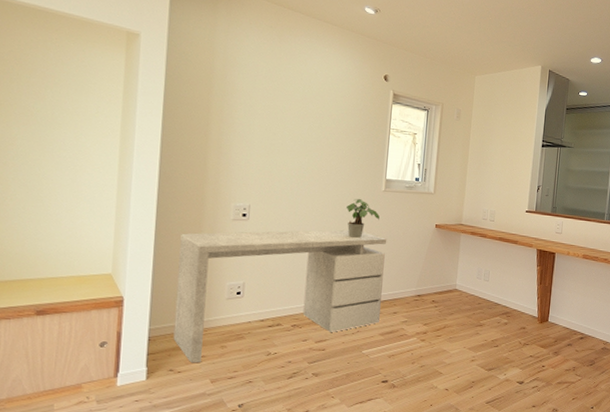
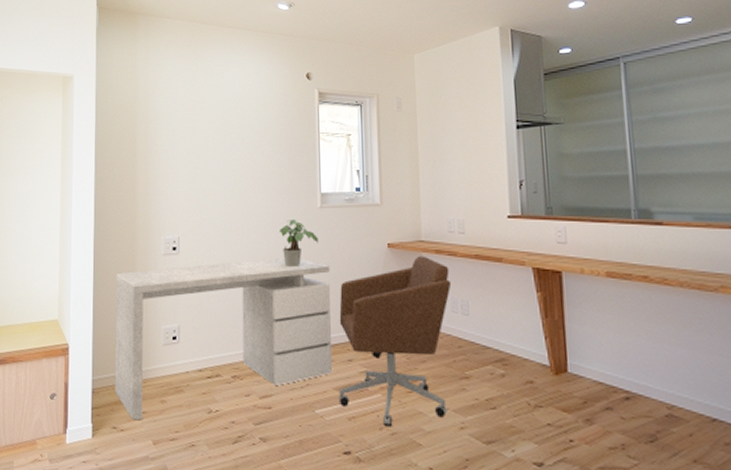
office chair: none [382,235,480,362] -> present [338,256,452,427]

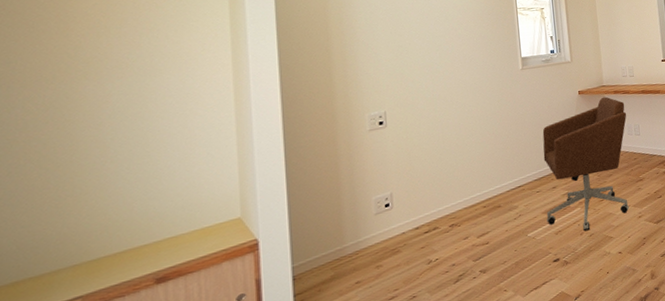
desk: present [114,257,332,421] -> none [314,113,540,294]
potted plant: present [280,220,318,266] -> none [487,82,522,122]

